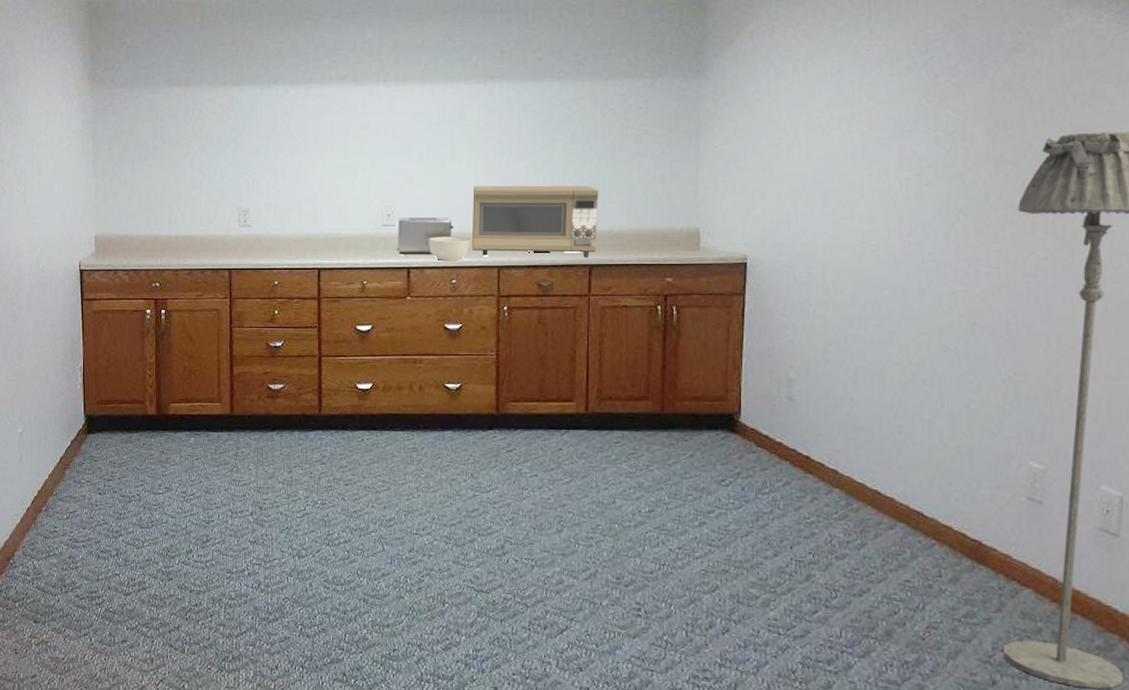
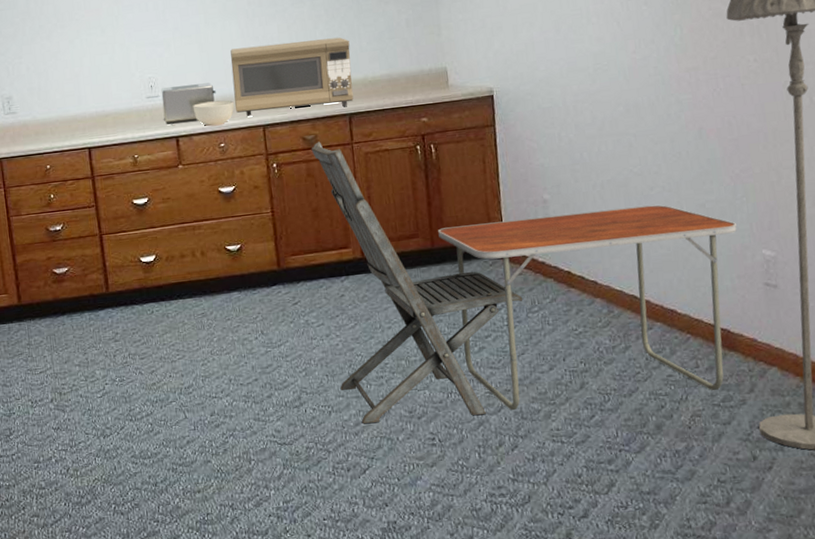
folding chair: none [545,290,754,593] -> present [311,141,523,424]
folding table: none [670,394,1003,605] -> present [438,205,737,411]

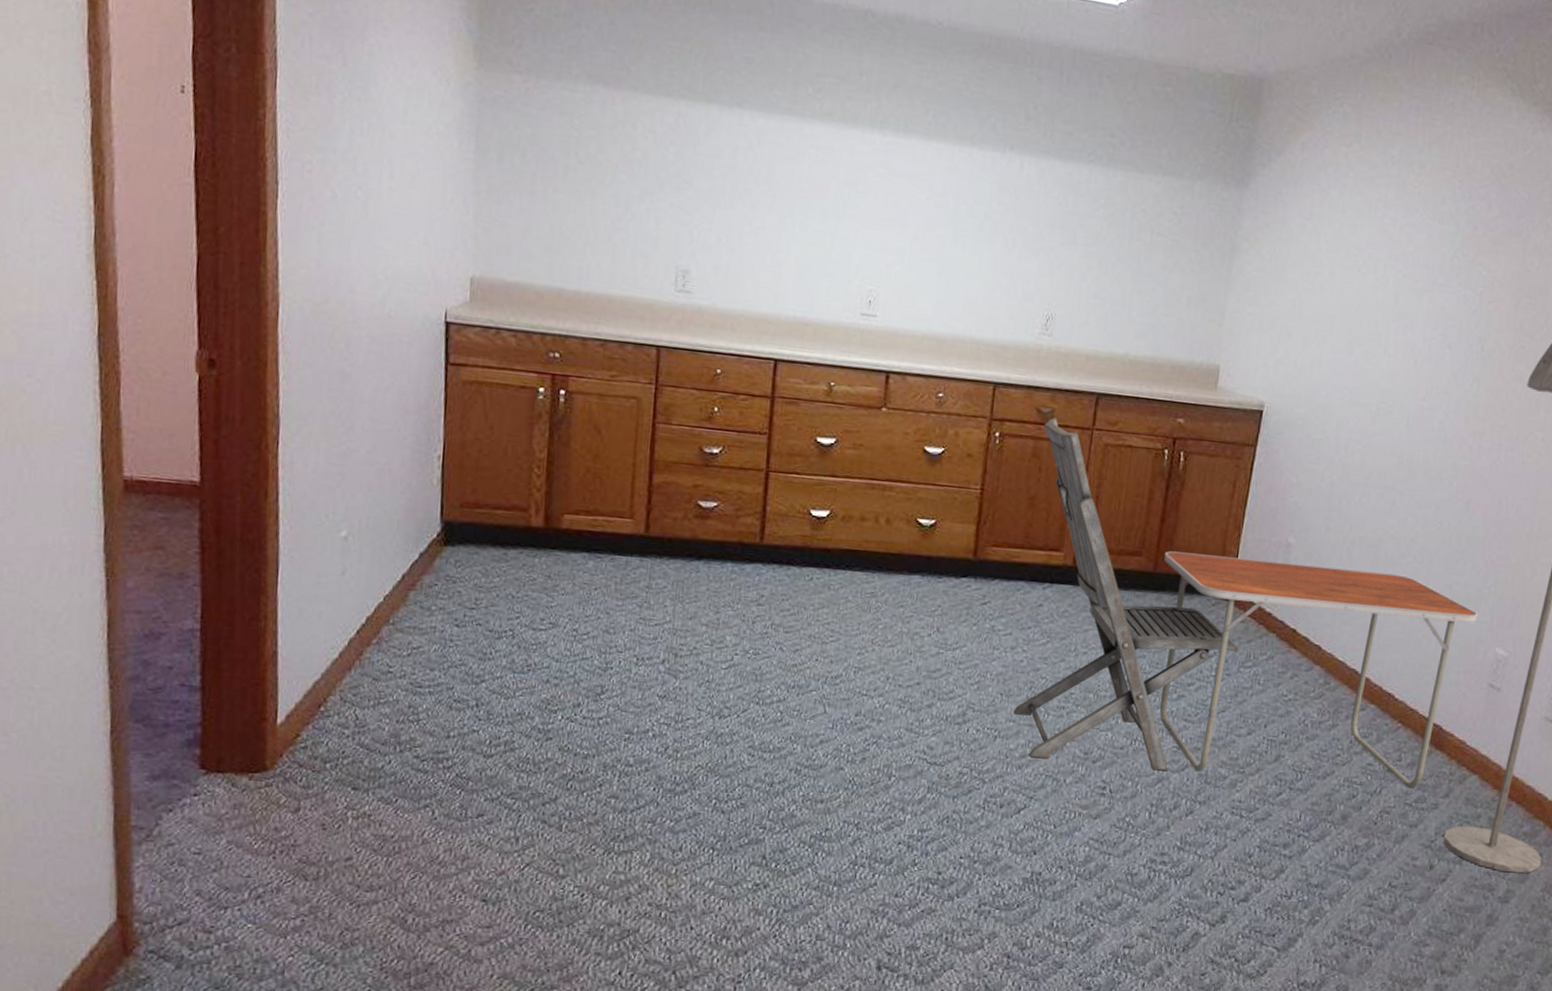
toaster: present [161,83,216,126] -> none [875,306,948,360]
bowl: present [192,100,234,127] -> none [914,336,966,371]
microwave: present [230,37,354,116] -> none [966,280,1118,384]

